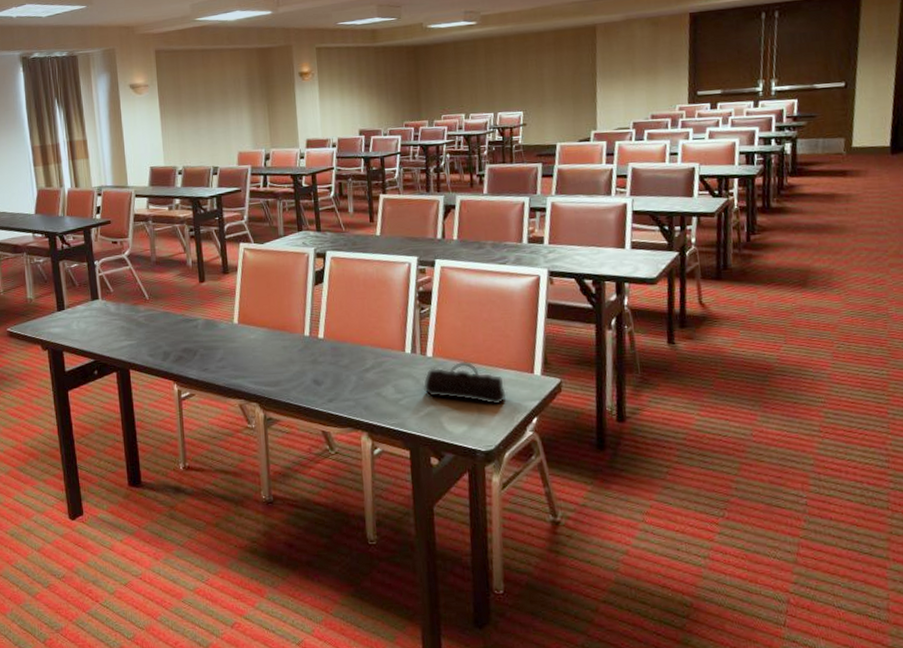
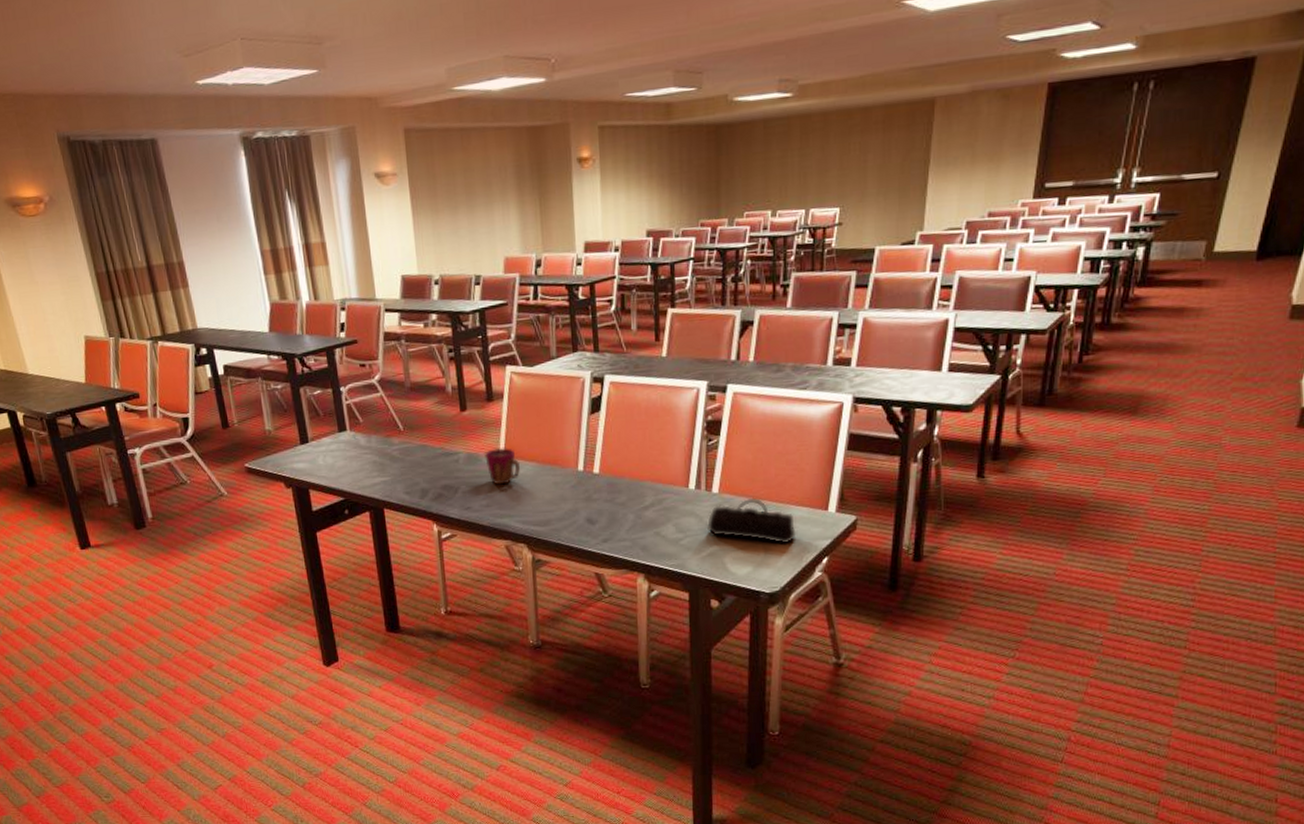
cup: none [220,314,253,348] -> present [483,447,521,485]

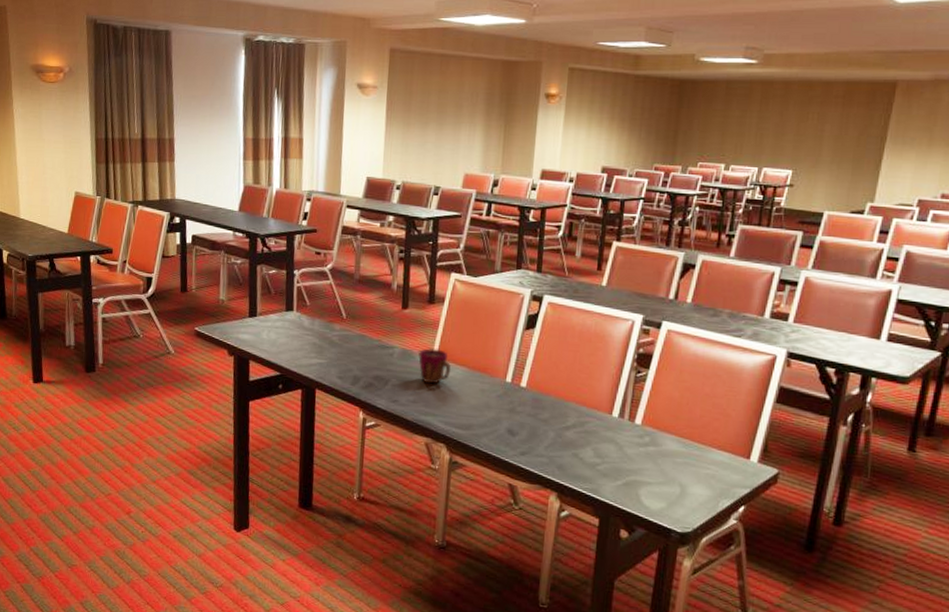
pencil case: present [707,497,796,545] -> none [626,434,716,487]

